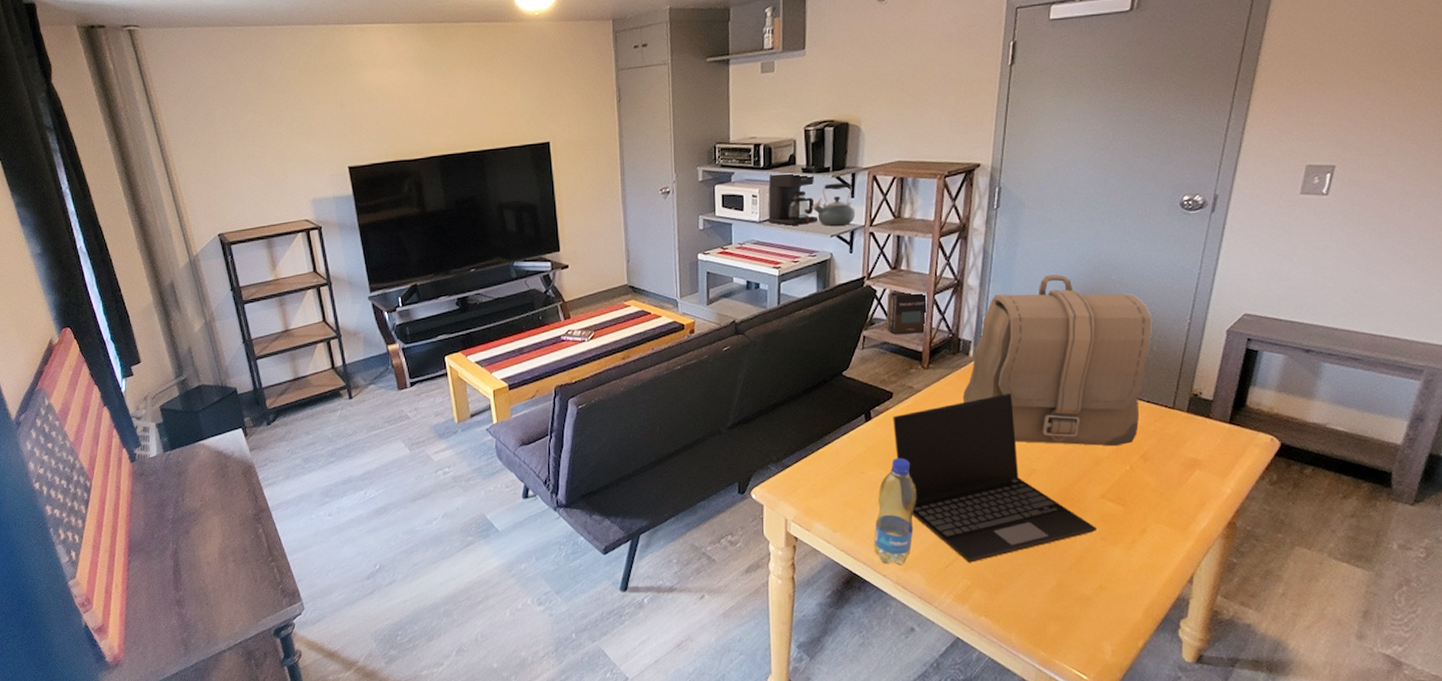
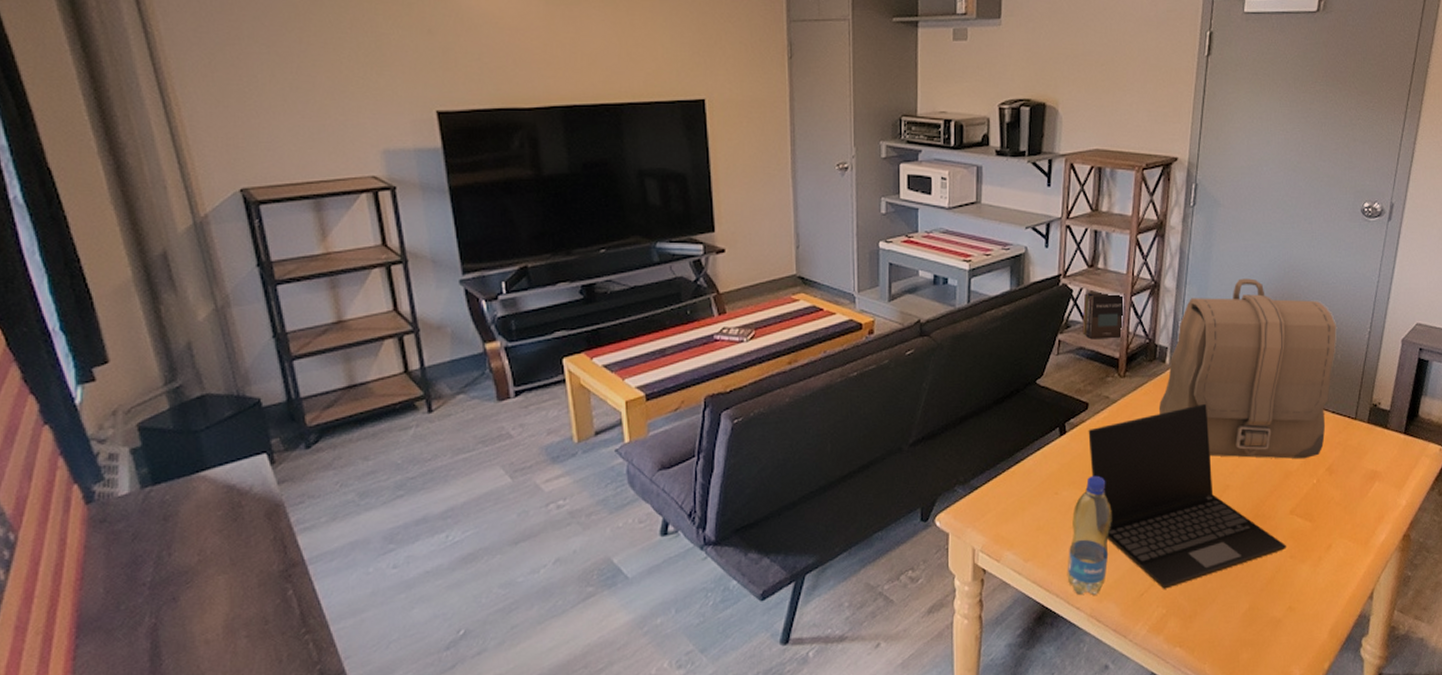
coffee maker: present [768,172,818,226] -> none [958,154,1012,214]
kettle: present [812,182,856,226] -> none [1006,169,1052,216]

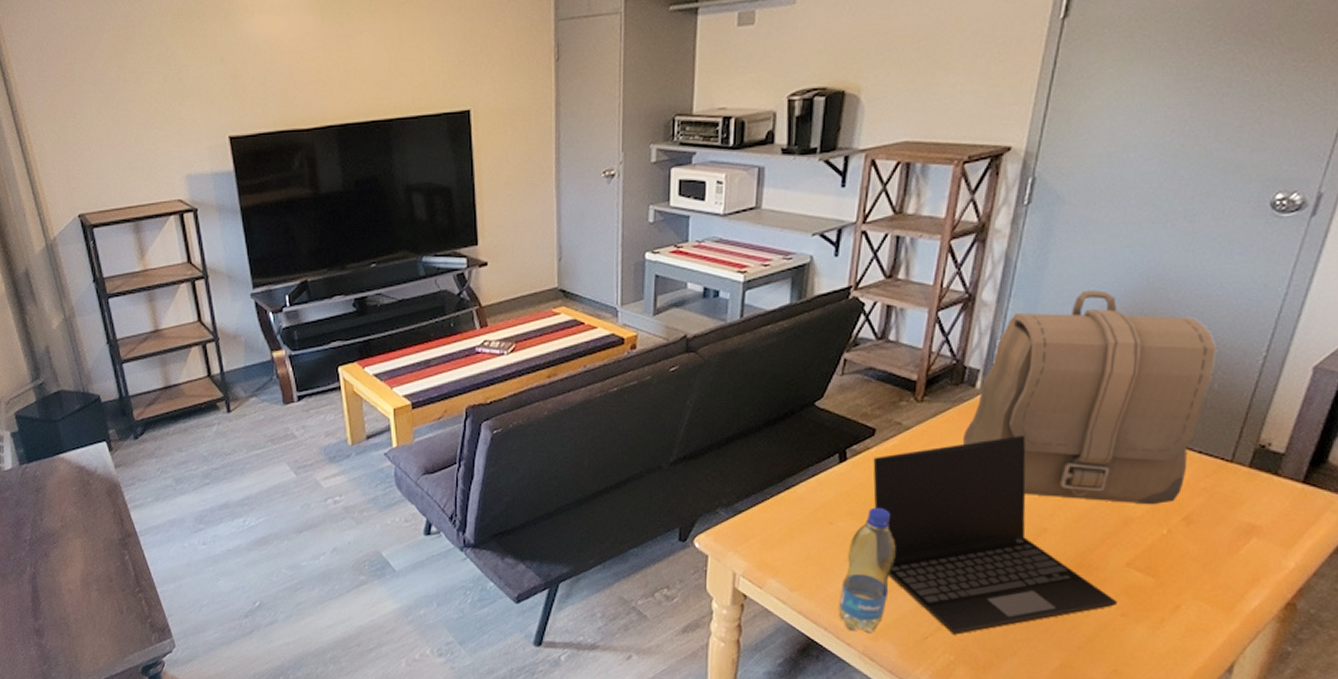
books: present [1082,292,1125,340] -> none [873,306,930,359]

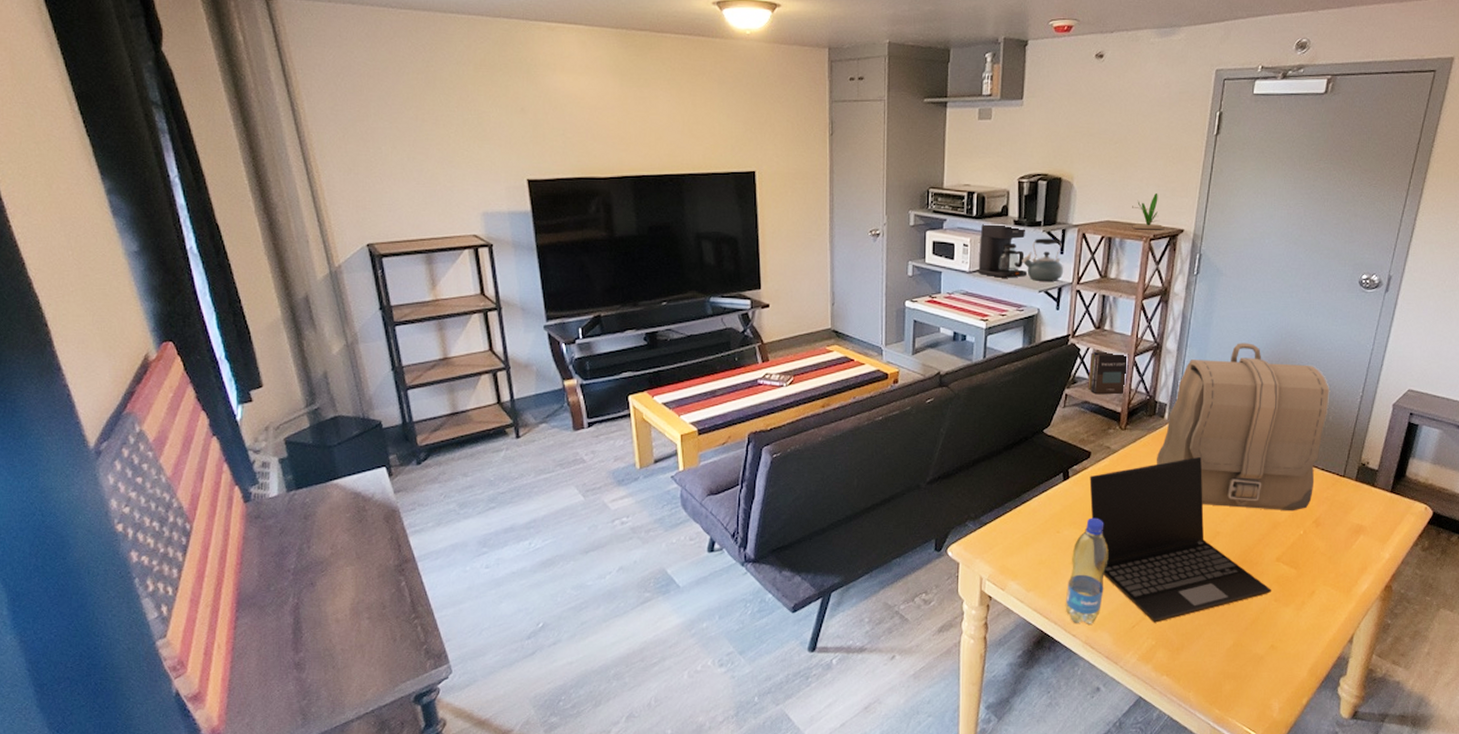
coffee maker: none [735,153,797,220] -> present [978,223,1027,278]
kettle: none [791,168,846,222] -> present [1022,238,1064,281]
books: none [873,306,930,359] -> present [1088,351,1129,395]
plant: none [938,101,985,151] -> present [1132,192,1165,230]

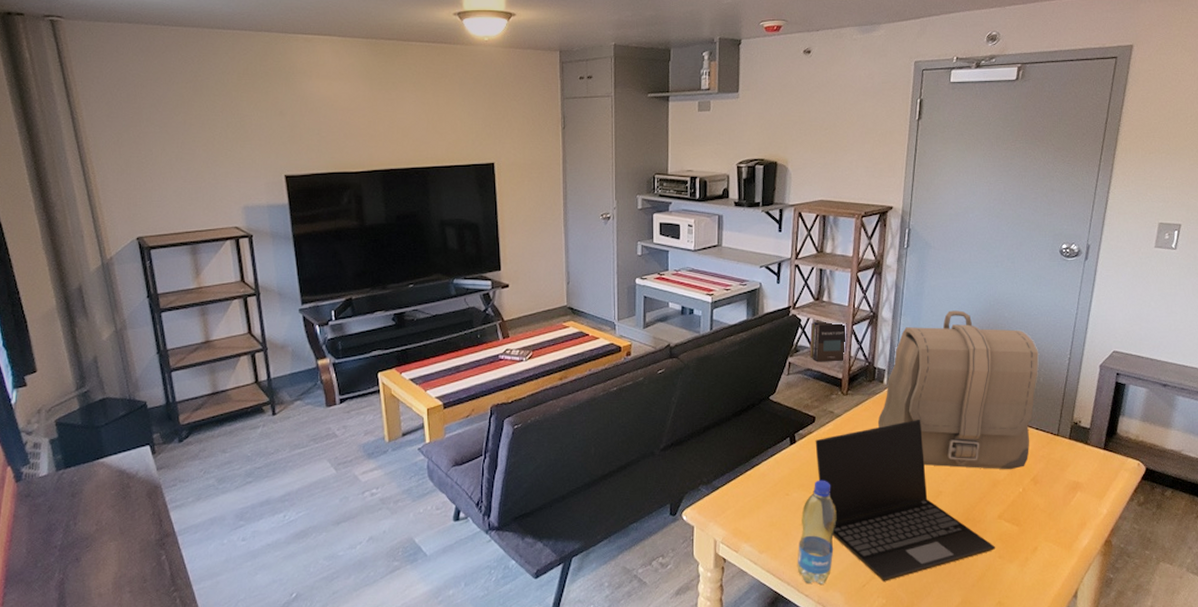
coffee maker: present [978,223,1027,278] -> none [703,205,748,255]
kettle: present [1022,238,1064,281] -> none [743,217,783,257]
plant: present [1132,192,1165,230] -> none [843,173,875,208]

